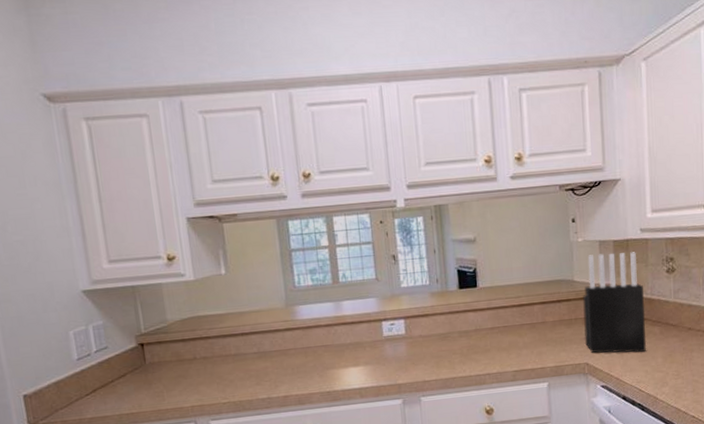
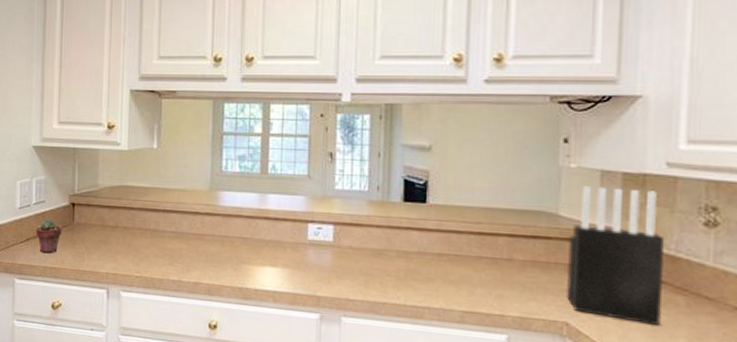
potted succulent: none [102,364,134,401] -> present [35,219,62,253]

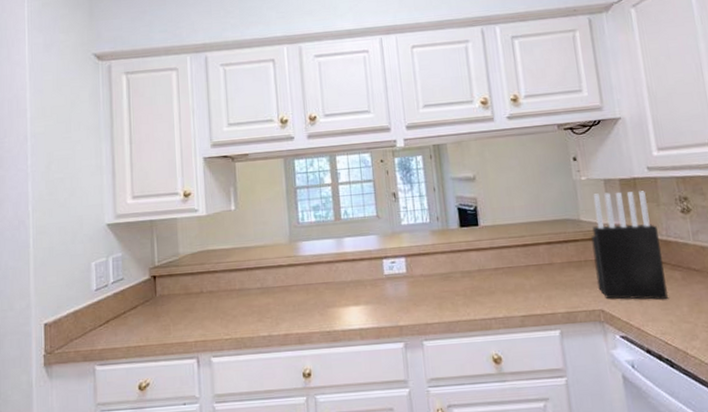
potted succulent: present [35,219,62,253] -> none [115,296,144,333]

